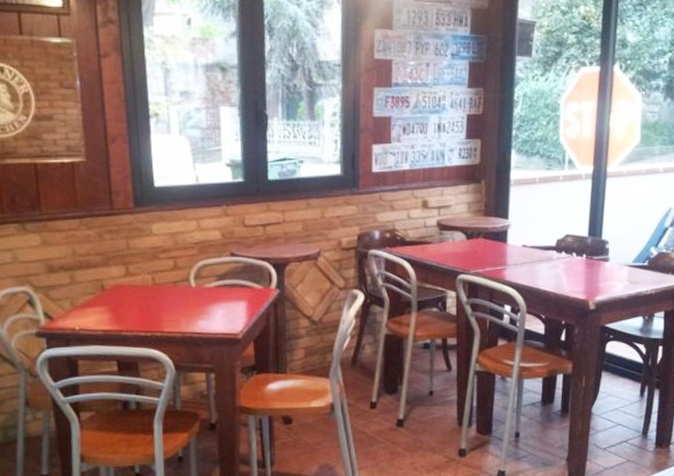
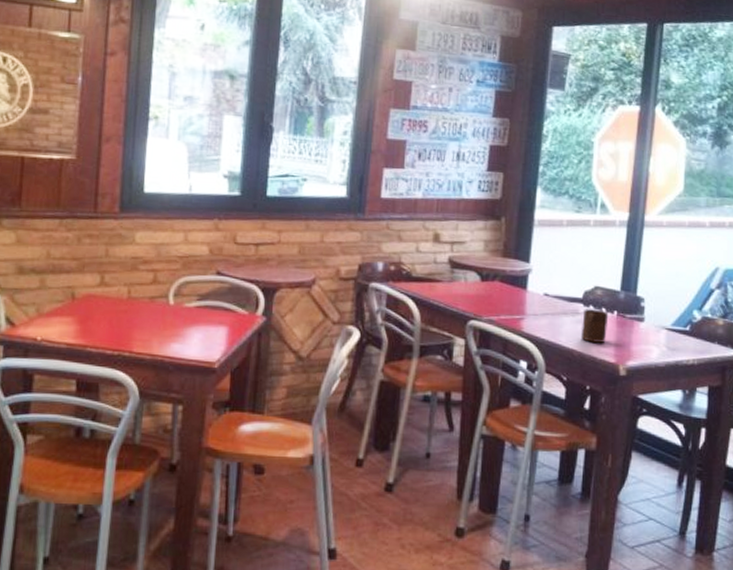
cup: none [555,255,579,285] -> present [581,309,609,344]

